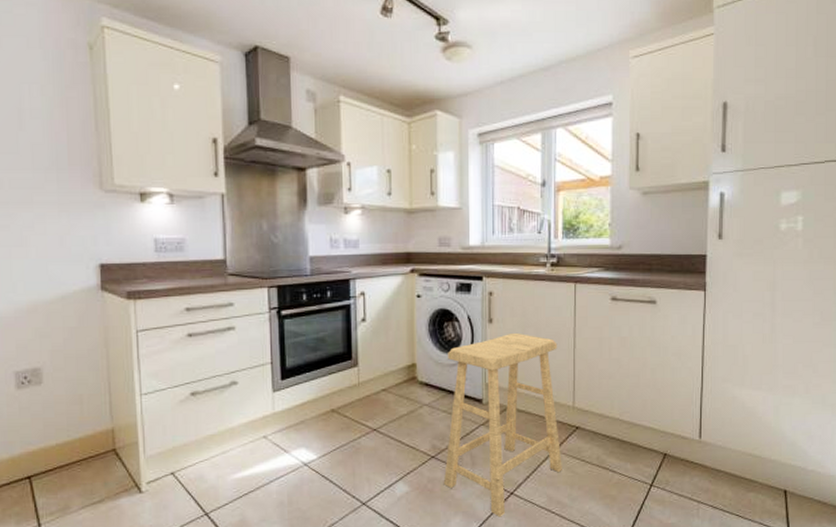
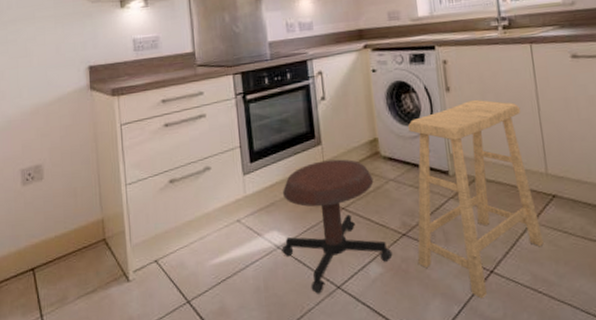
stool: none [309,382,420,510] -> present [281,159,393,294]

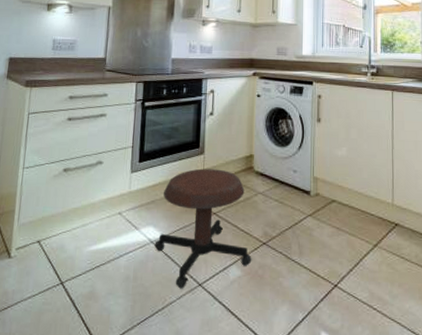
stool: present [408,99,544,299] -> none [274,132,383,310]

